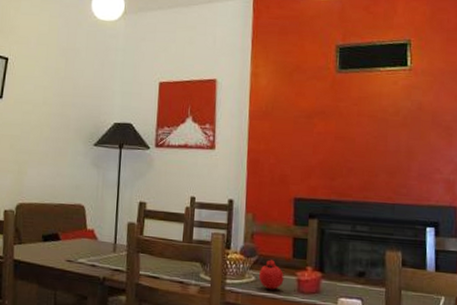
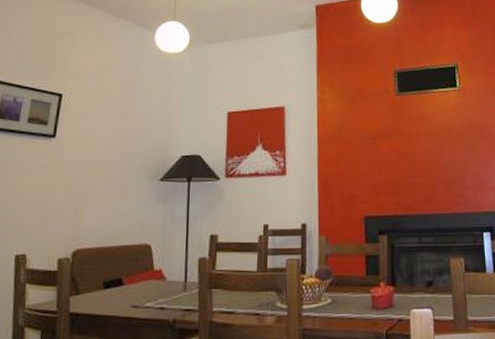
fruit: present [258,259,284,290] -> none [334,279,359,310]

